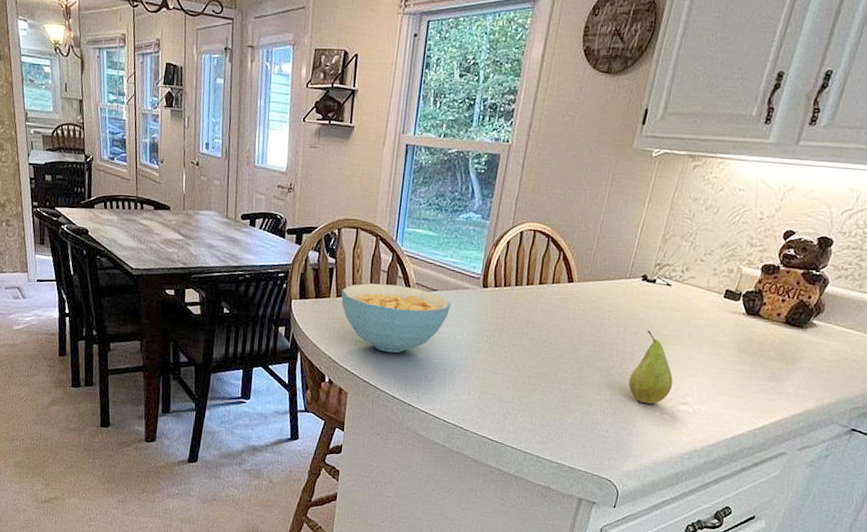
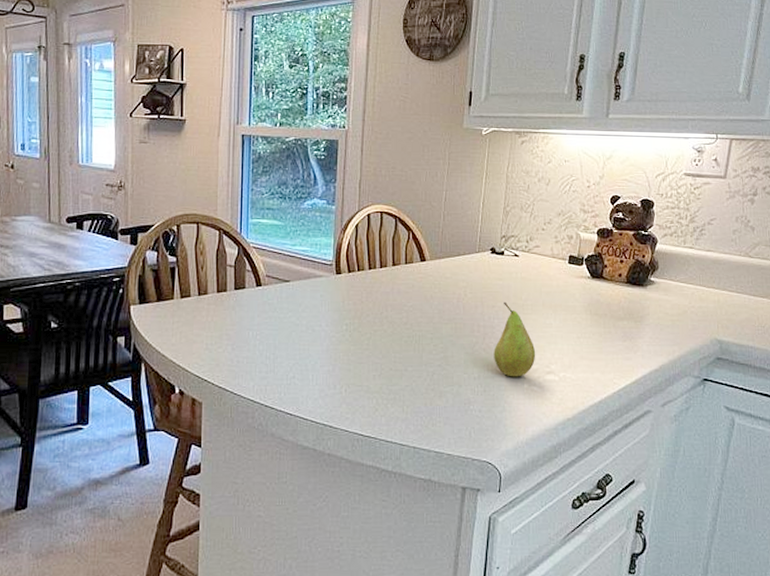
cereal bowl: present [341,283,452,353] -> none [185,279,306,353]

